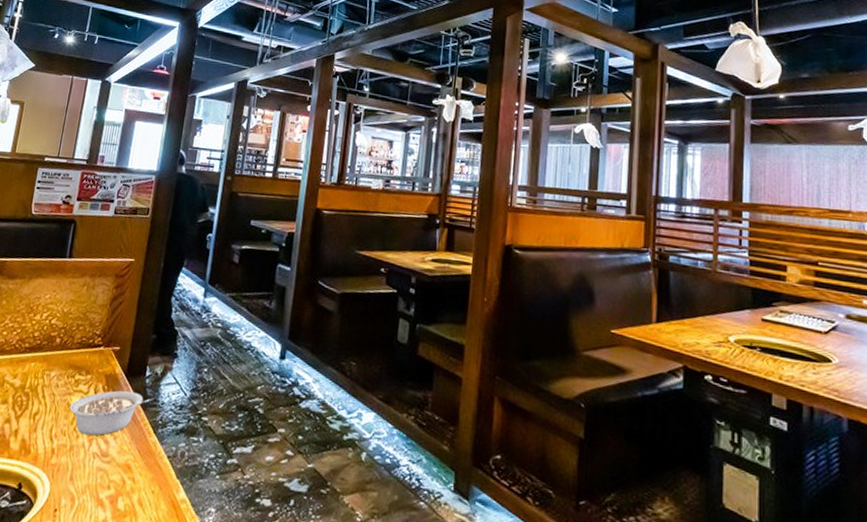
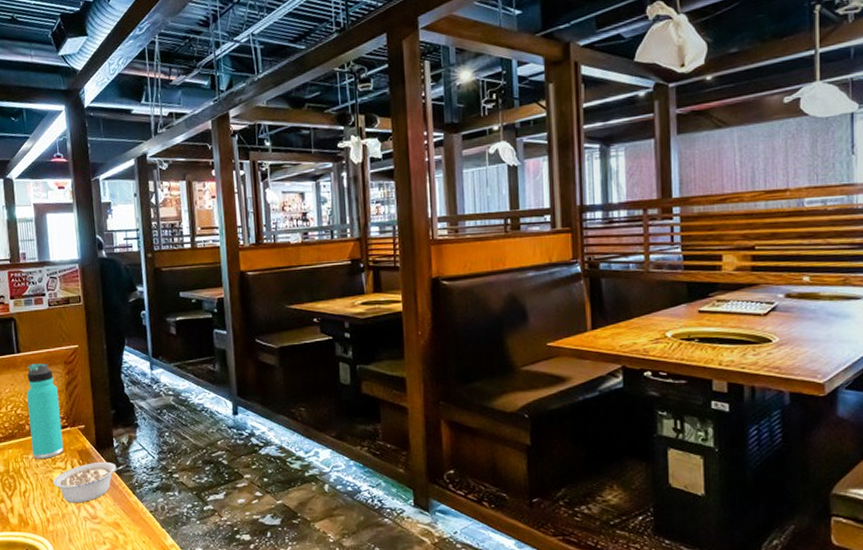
thermos bottle: none [55,271,101,379] -> present [27,363,64,459]

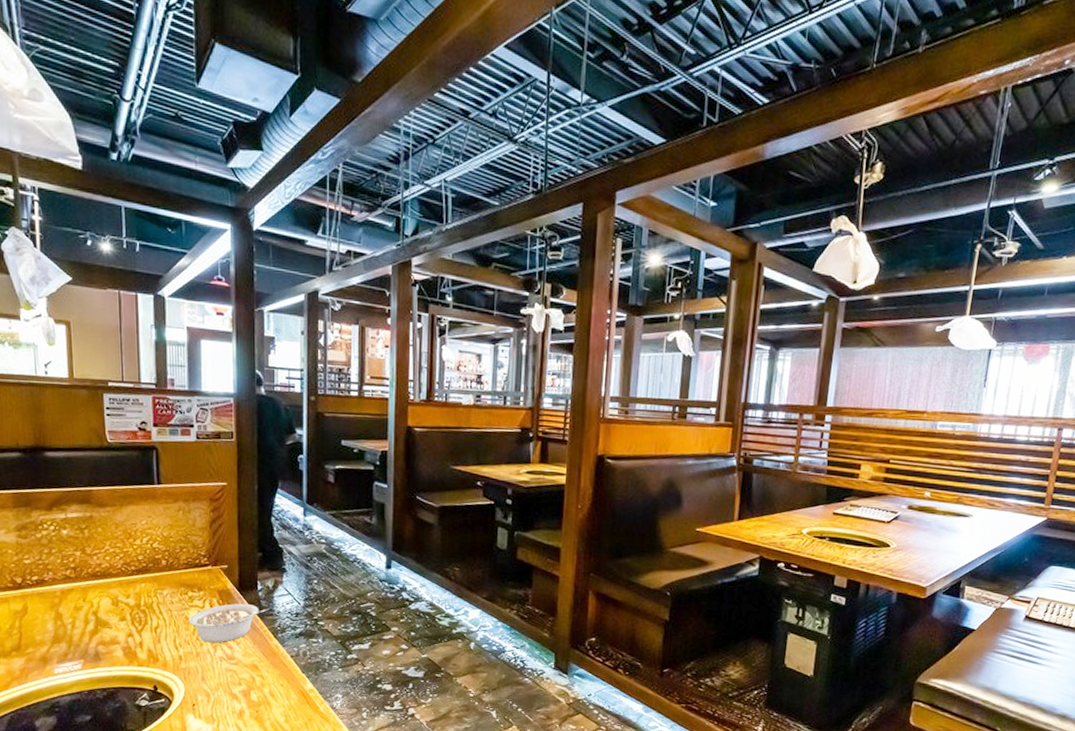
thermos bottle: present [27,363,64,459] -> none [166,497,203,596]

